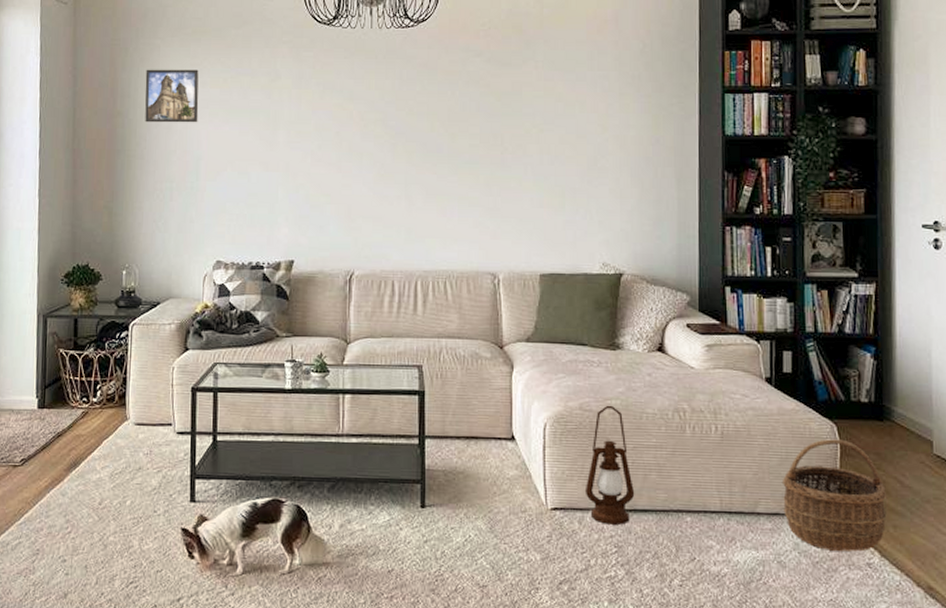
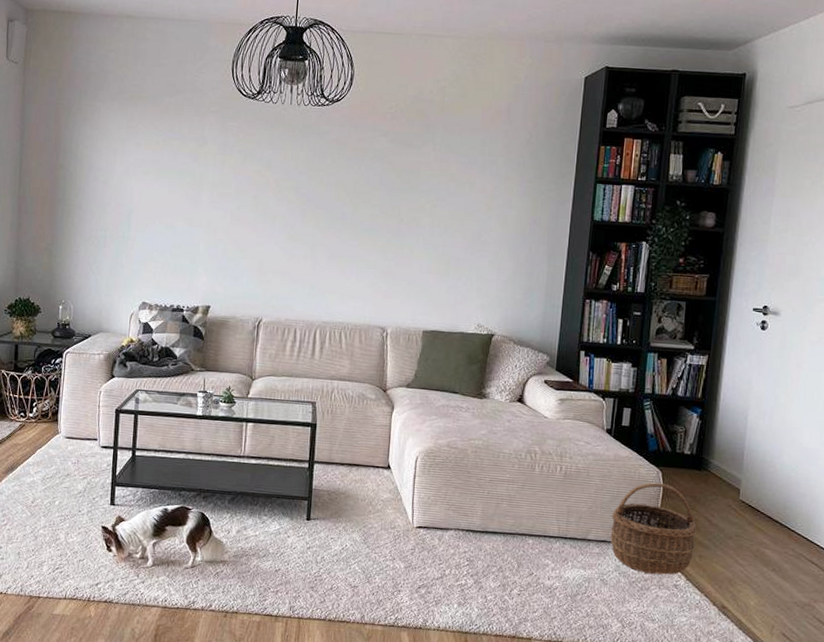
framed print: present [145,69,199,123] -> none [84,128,134,180]
lantern: present [584,405,635,525] -> none [445,444,488,543]

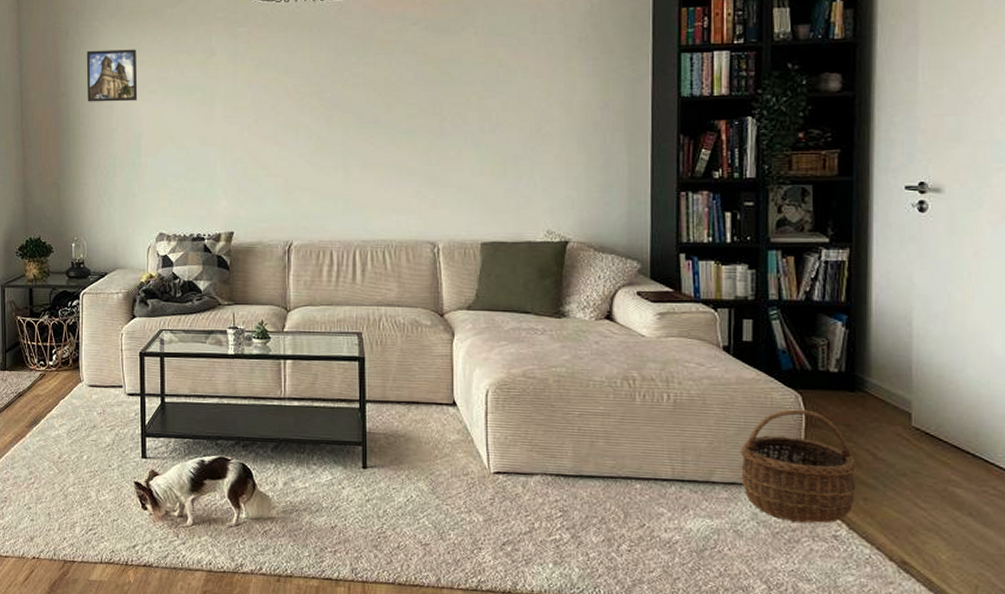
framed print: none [84,128,134,180] -> present [86,49,138,102]

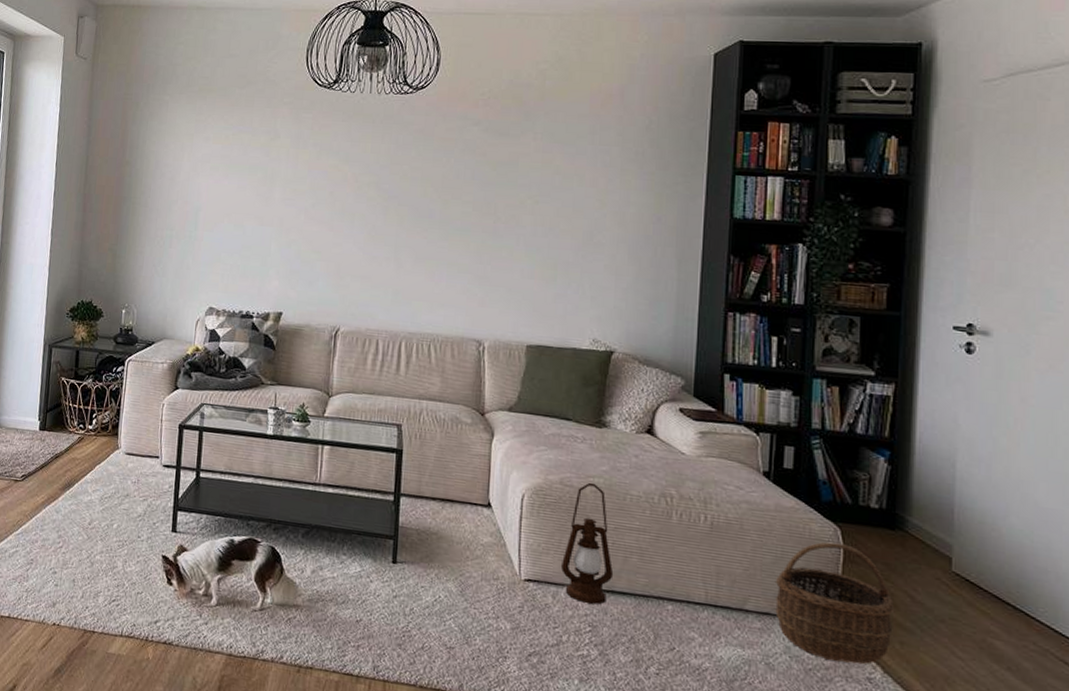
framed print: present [86,49,138,102] -> none [150,123,203,176]
lantern: none [528,372,581,490] -> present [560,482,614,605]

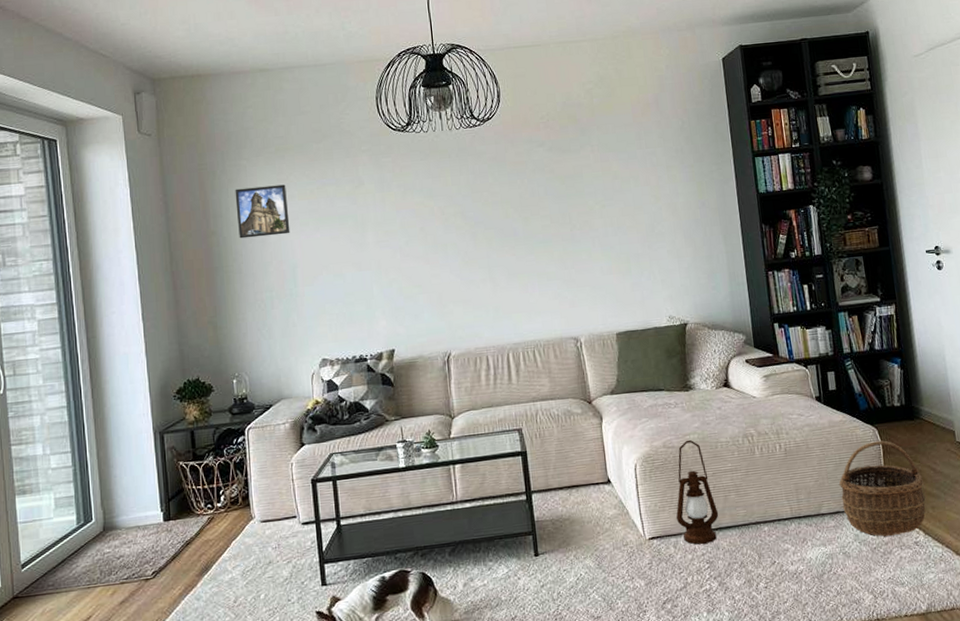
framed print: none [150,123,203,176] -> present [235,184,290,239]

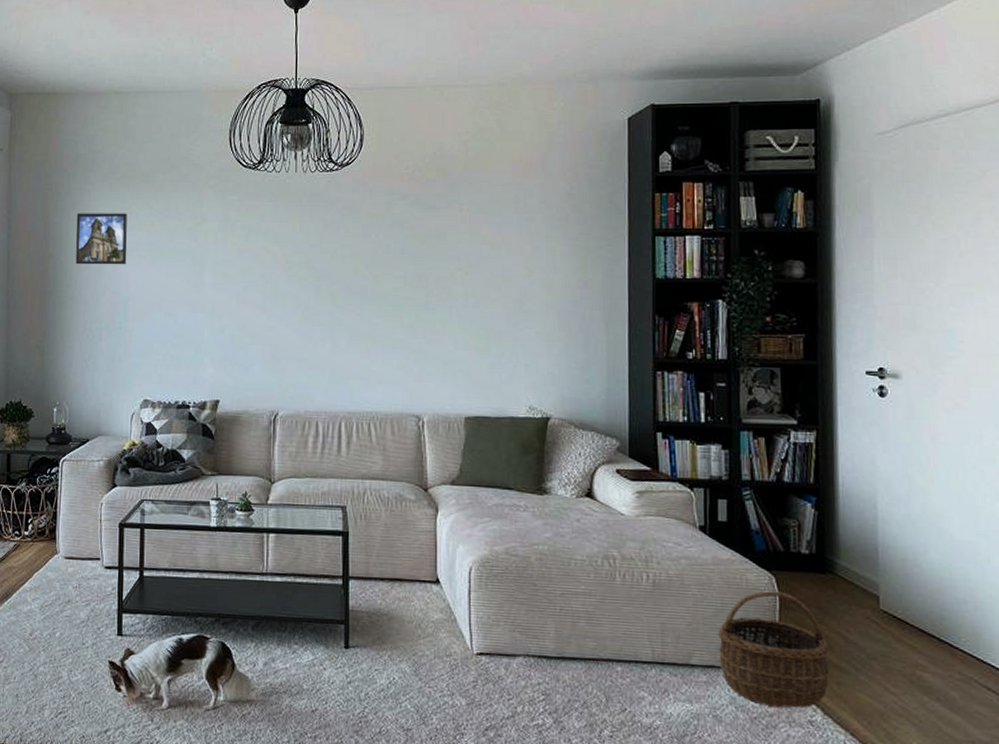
lantern: present [675,439,719,545] -> none [511,550,563,672]

